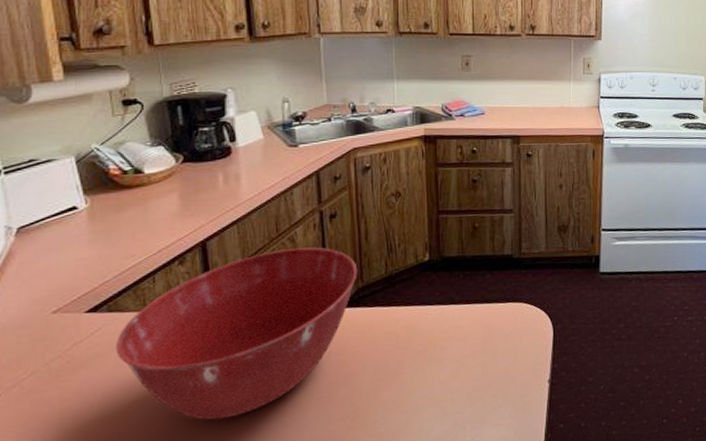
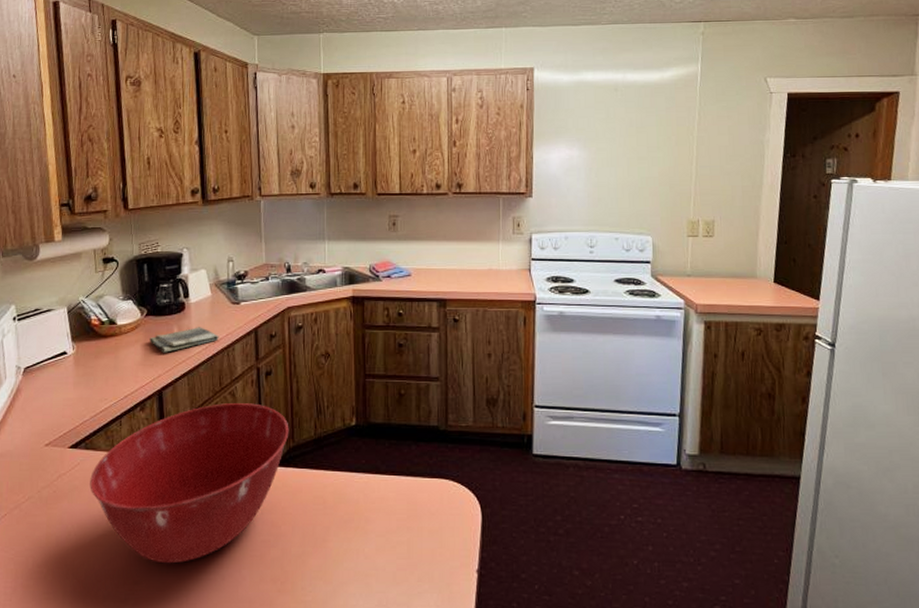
dish towel: none [188,172,275,201] -> present [150,327,219,353]

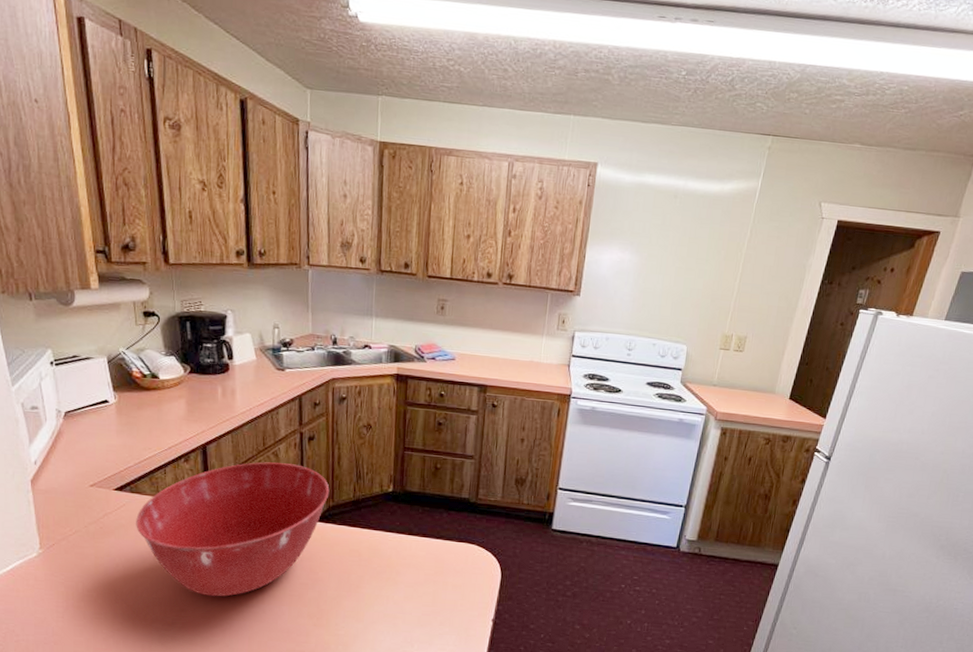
dish towel: present [150,327,219,353] -> none [193,388,264,410]

